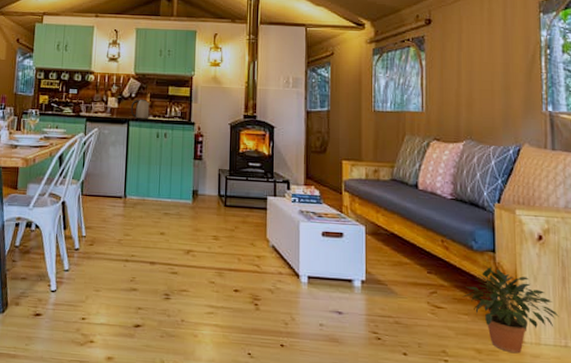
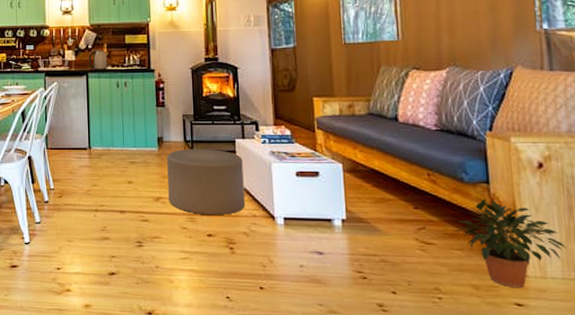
pouf: none [199,203,273,272] -> present [167,148,245,216]

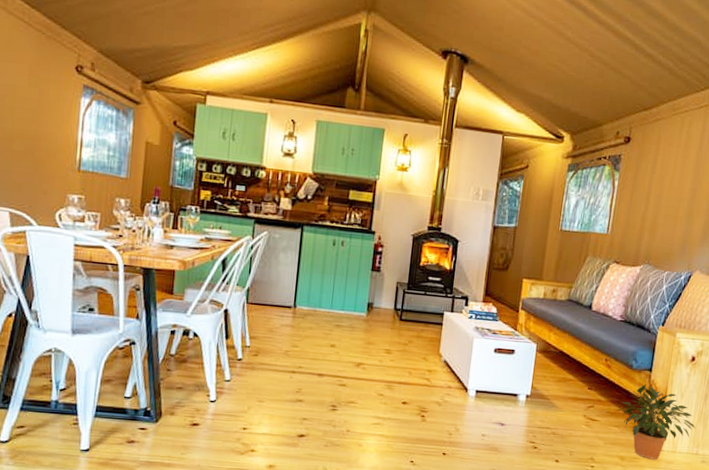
kettle: present [88,49,108,71] -> none [305,202,328,226]
pouf: present [167,148,245,216] -> none [369,317,448,385]

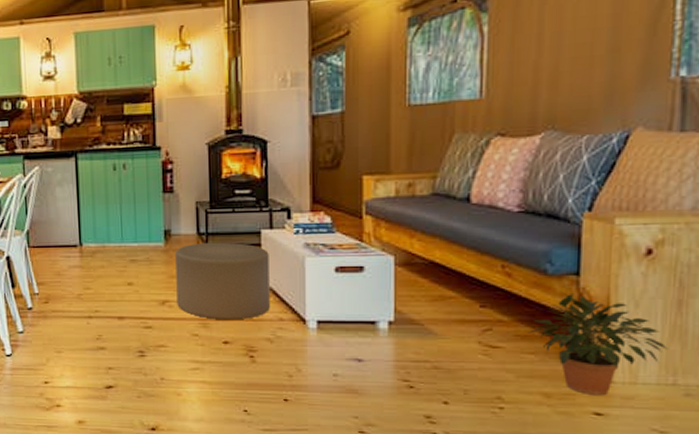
pouf: none [369,317,448,385] -> present [175,242,270,320]

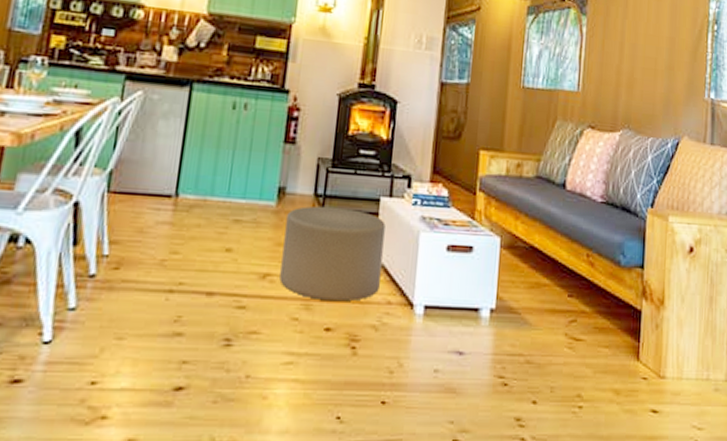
potted plant: present [528,291,668,396] -> none [604,283,703,392]

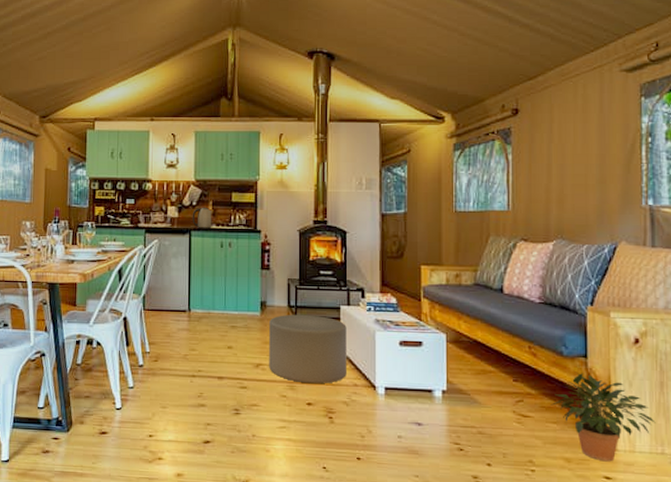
kettle: none [196,51,227,83] -> present [192,207,212,230]
potted plant: none [604,283,703,392] -> present [551,370,656,462]

